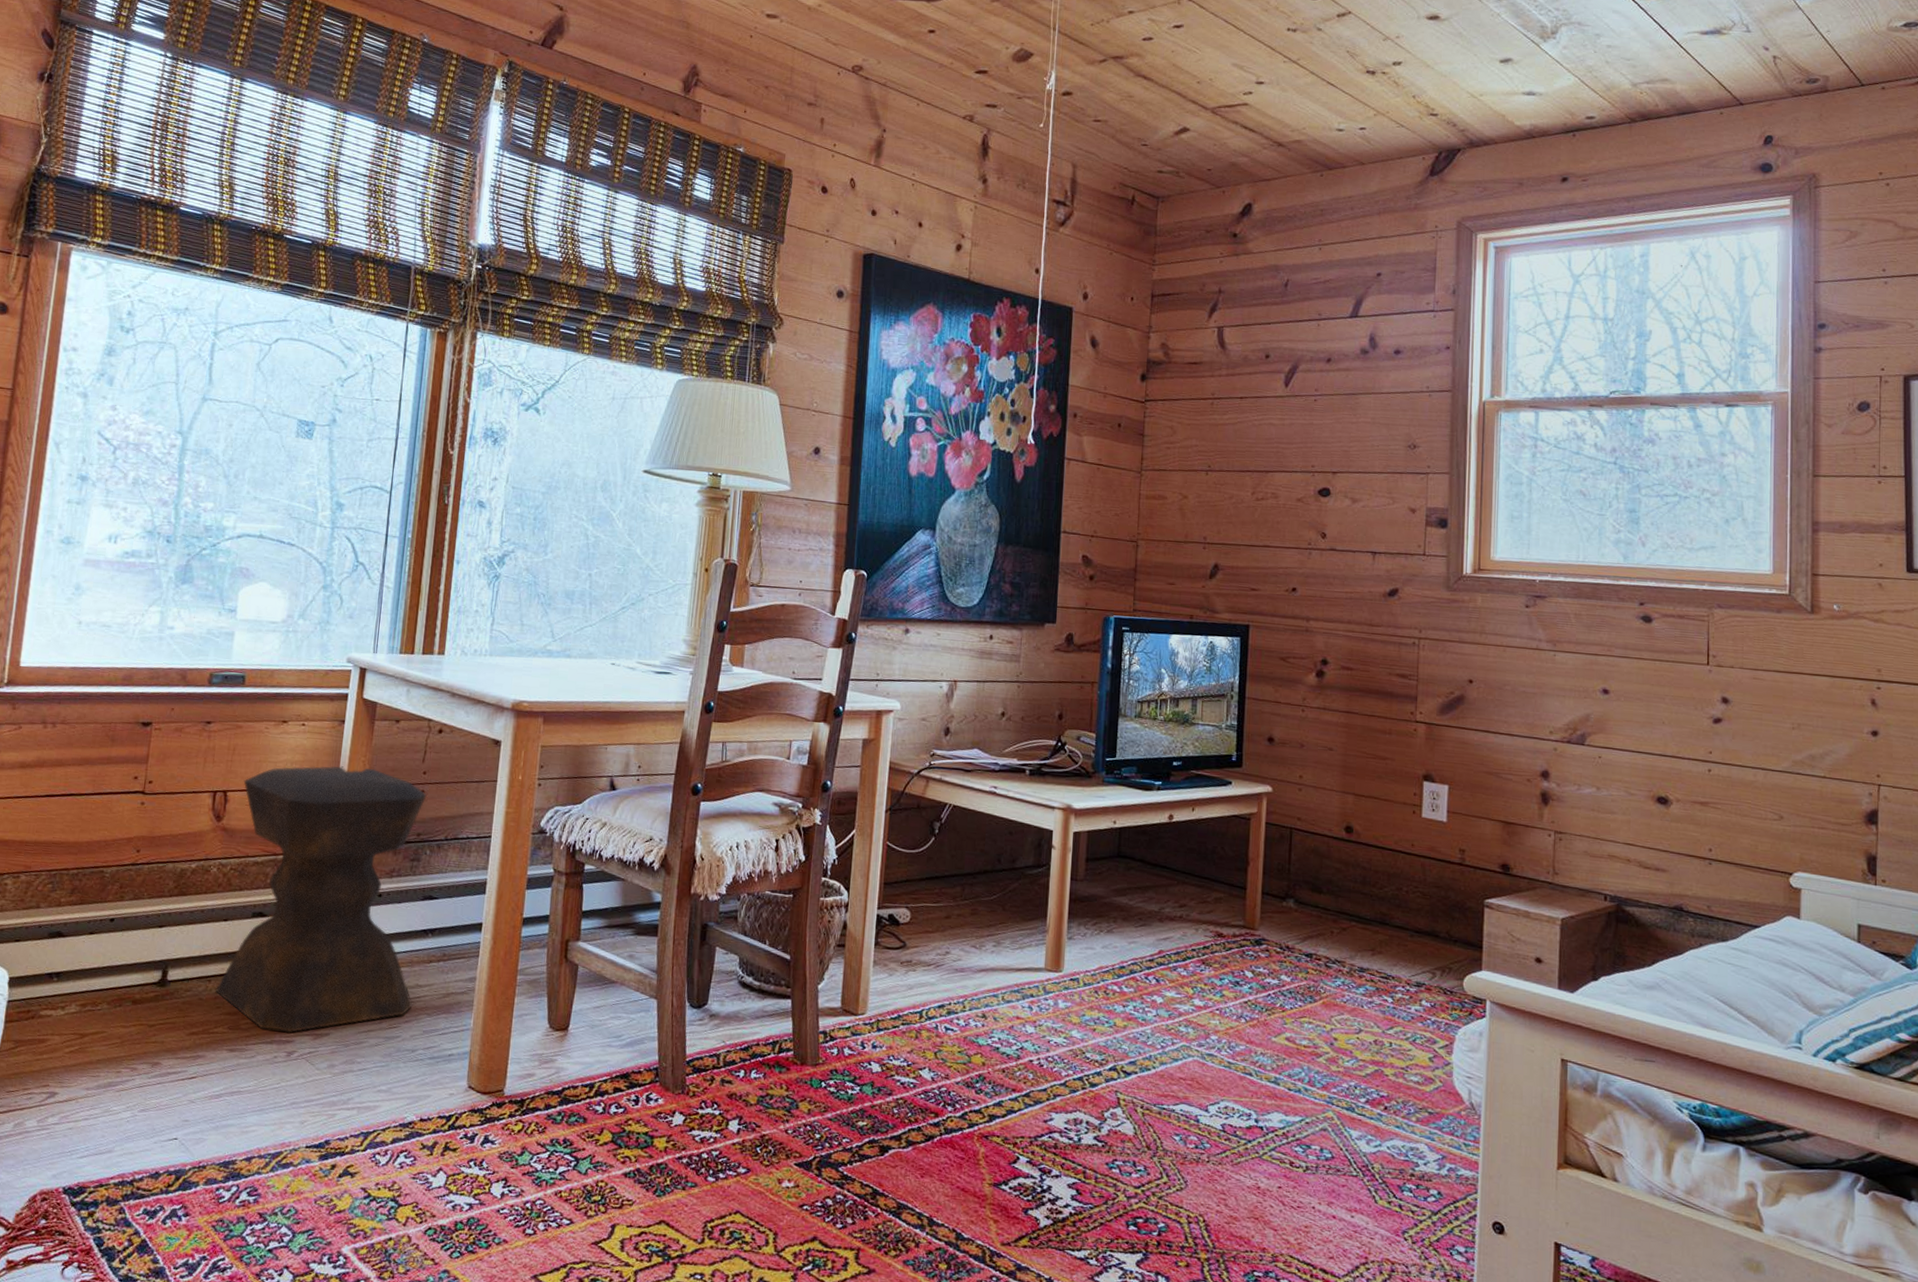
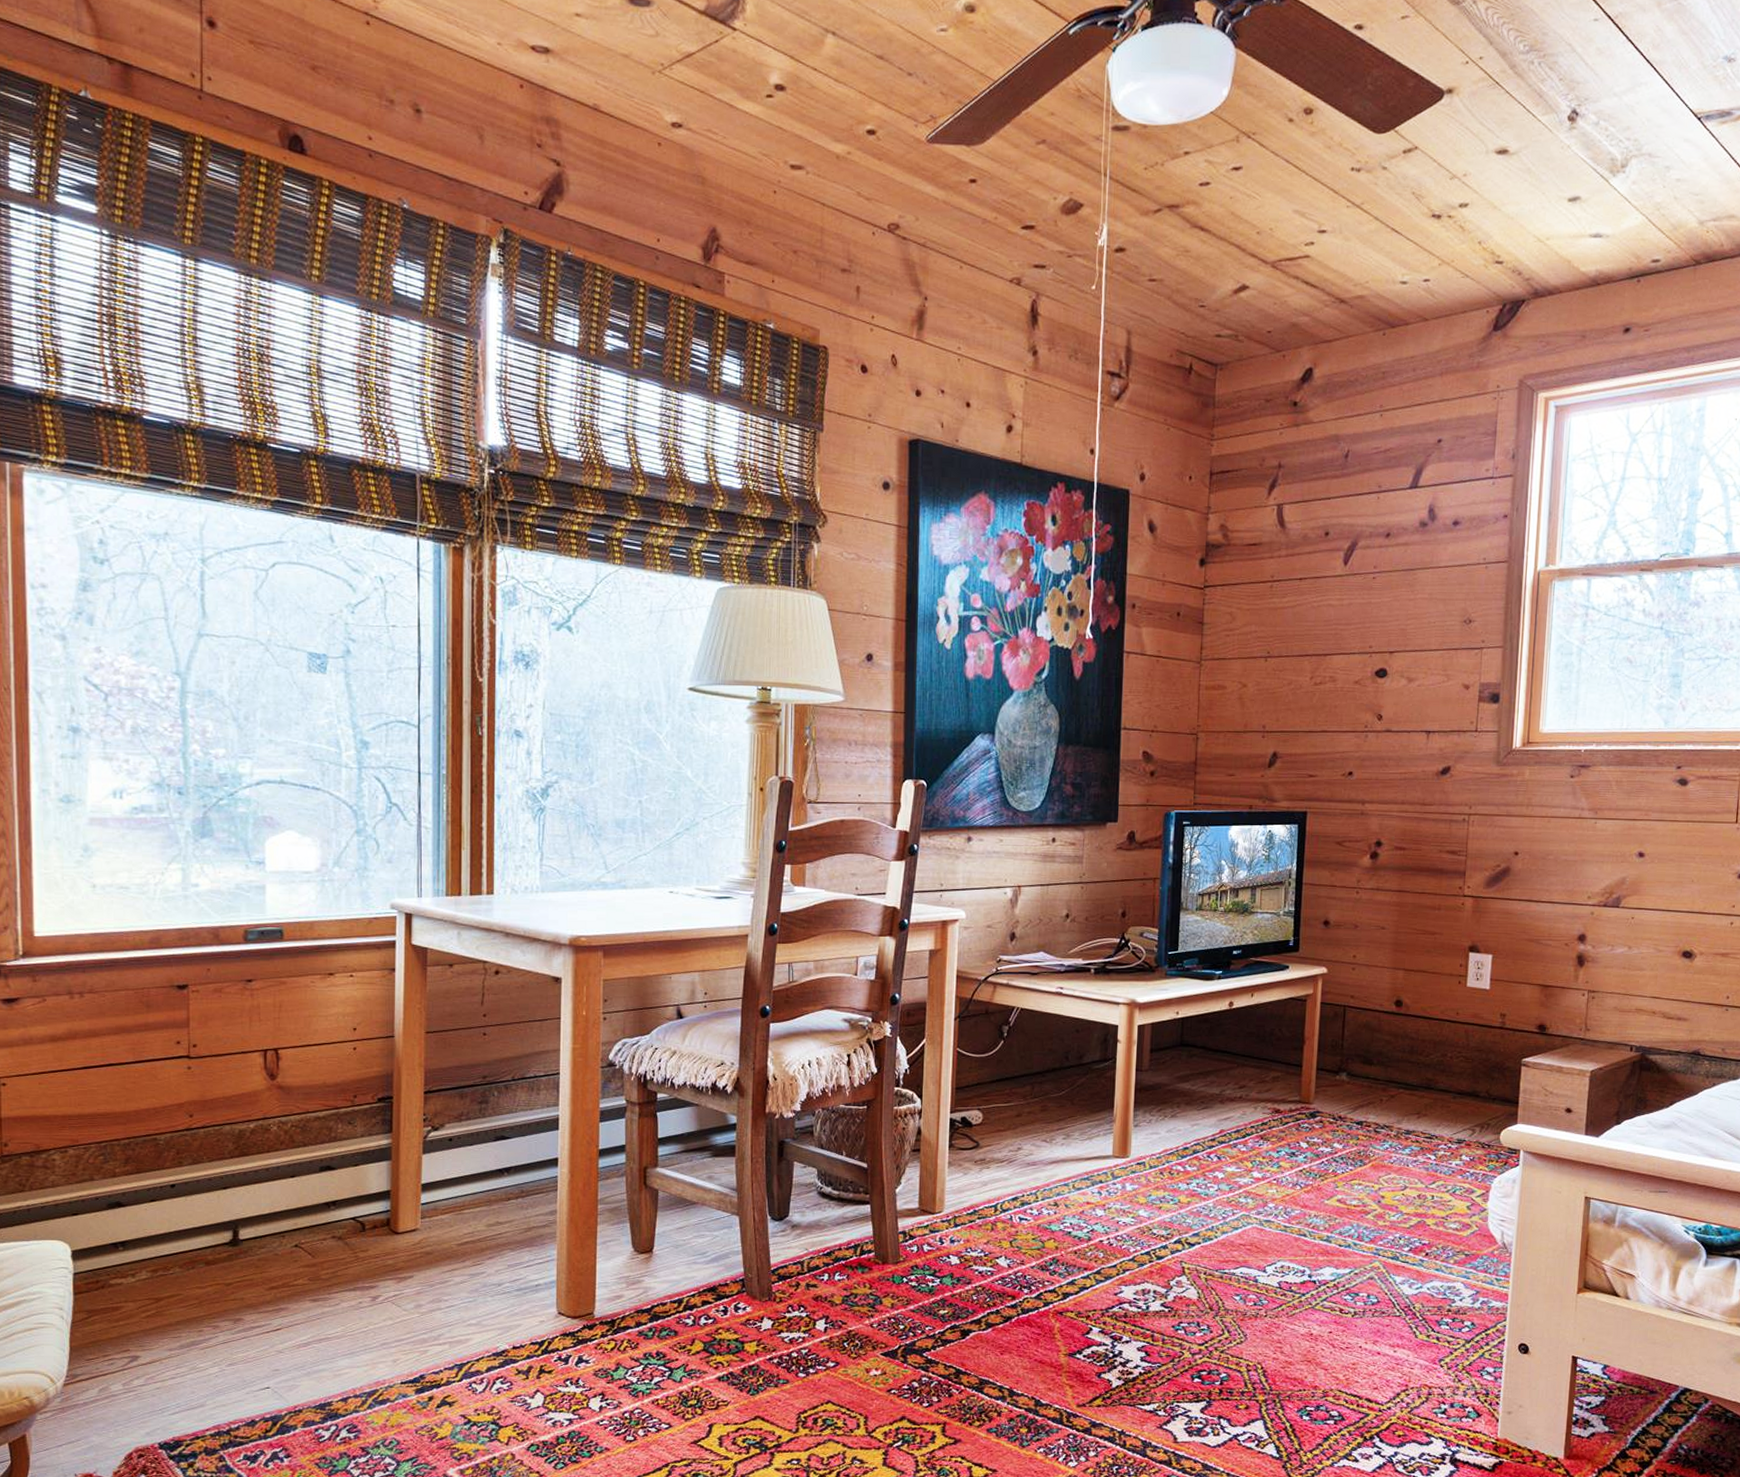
stool: present [215,765,427,1033] -> none [290,1015,495,1279]

